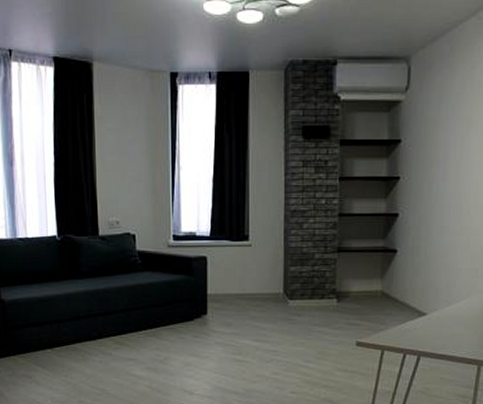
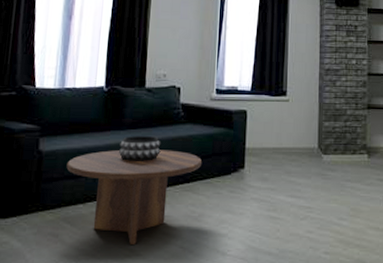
coffee table: none [30,297,164,385] -> present [66,150,202,244]
decorative bowl: none [79,283,121,309] -> present [119,135,161,161]

